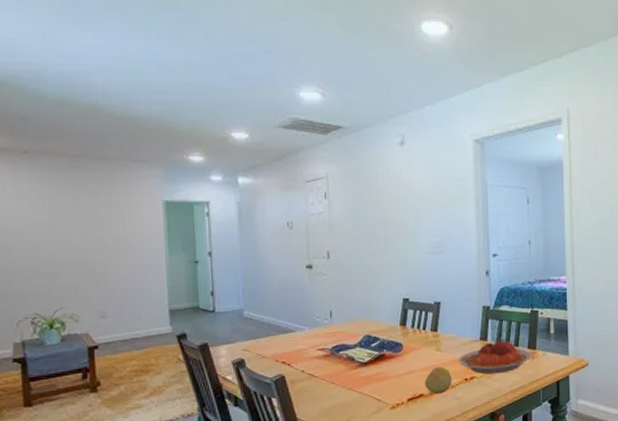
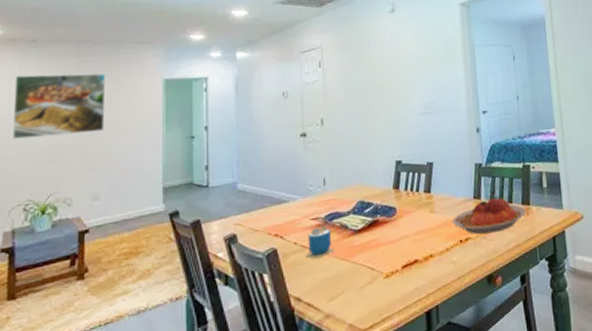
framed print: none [9,188,106,253] -> present [13,73,106,140]
cup: none [313,347,342,388] -> present [305,216,335,260]
fruit: present [424,367,452,394] -> none [419,229,447,259]

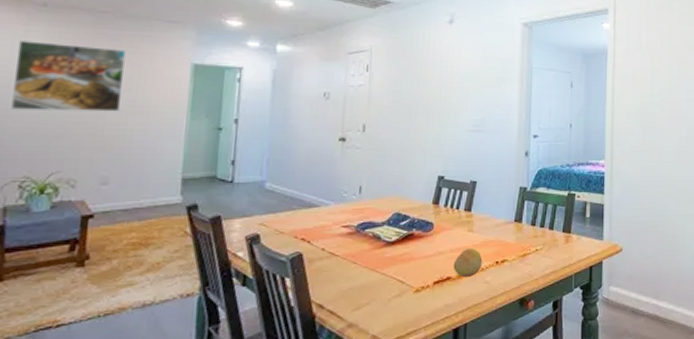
cup: present [305,216,335,260] -> none [332,224,365,268]
fruit: none [419,229,447,259] -> present [453,249,483,278]
plate: present [452,196,526,235] -> none [490,221,566,258]

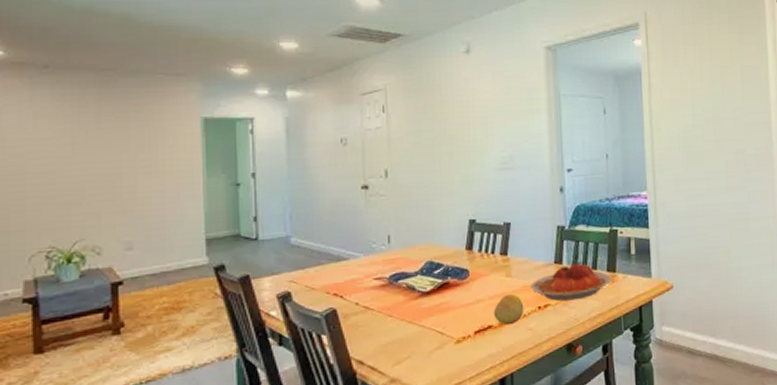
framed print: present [11,41,126,112] -> none [25,106,135,179]
plate: none [490,221,566,258] -> present [531,261,612,302]

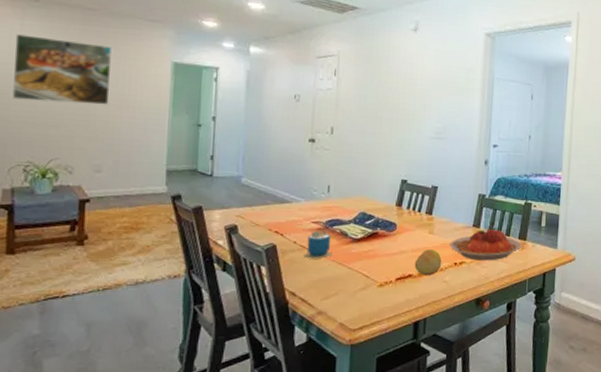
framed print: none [25,106,135,179] -> present [13,34,112,105]
cup: none [368,276,401,322] -> present [303,221,333,260]

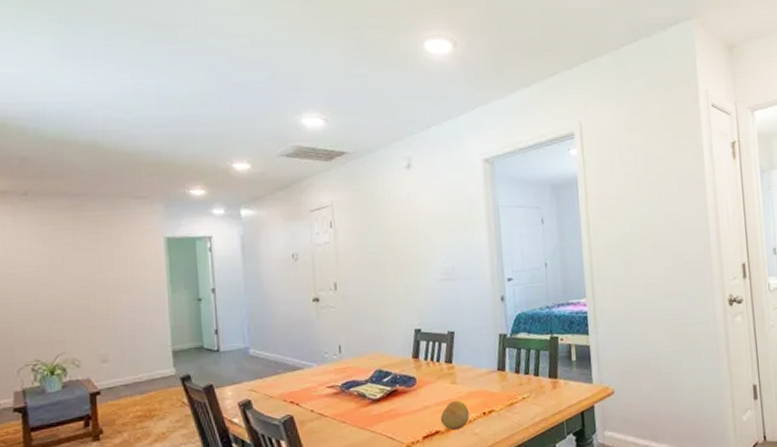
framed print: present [13,34,112,105] -> none [9,230,107,298]
cup: present [303,221,333,260] -> none [323,384,353,428]
plate: present [450,227,522,261] -> none [475,368,554,407]

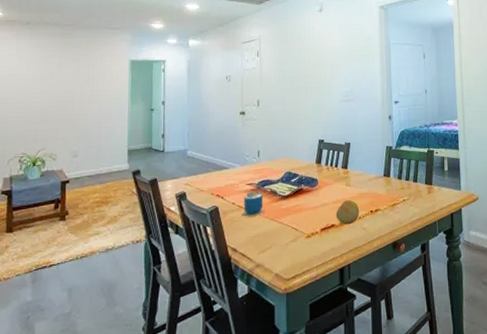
cup: none [323,384,353,428] -> present [241,182,266,218]

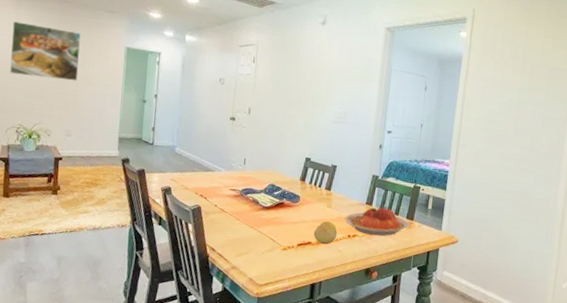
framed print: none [11,51,83,103] -> present [10,21,81,81]
cup: present [241,182,266,218] -> none [222,189,246,222]
plate: none [365,175,429,207] -> present [345,206,409,237]

